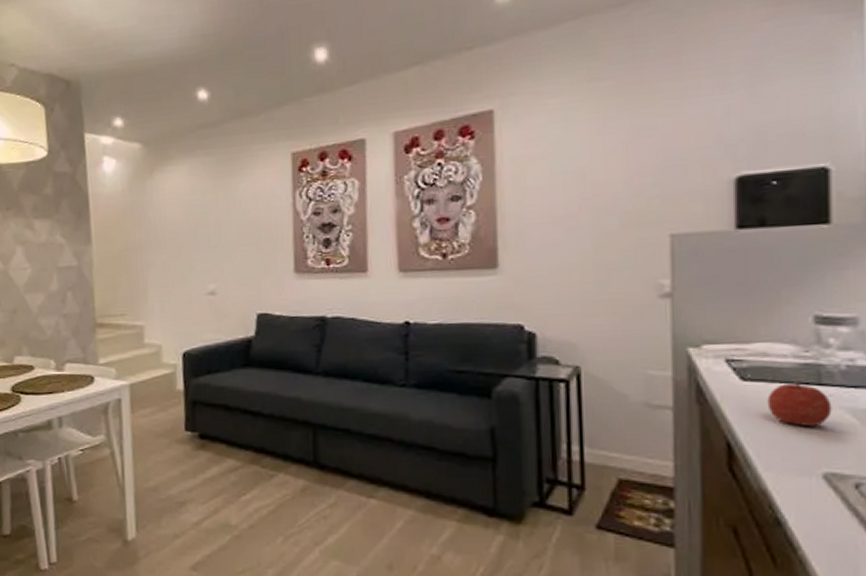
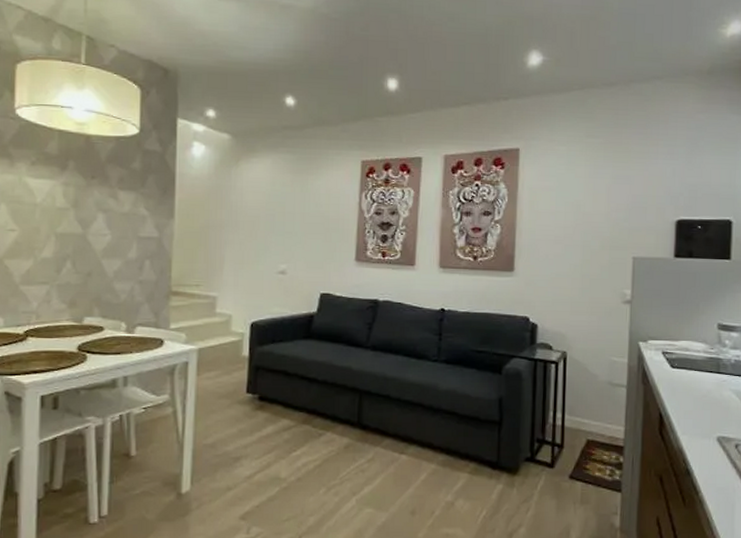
fruit: present [767,380,832,427] -> none [686,369,725,403]

